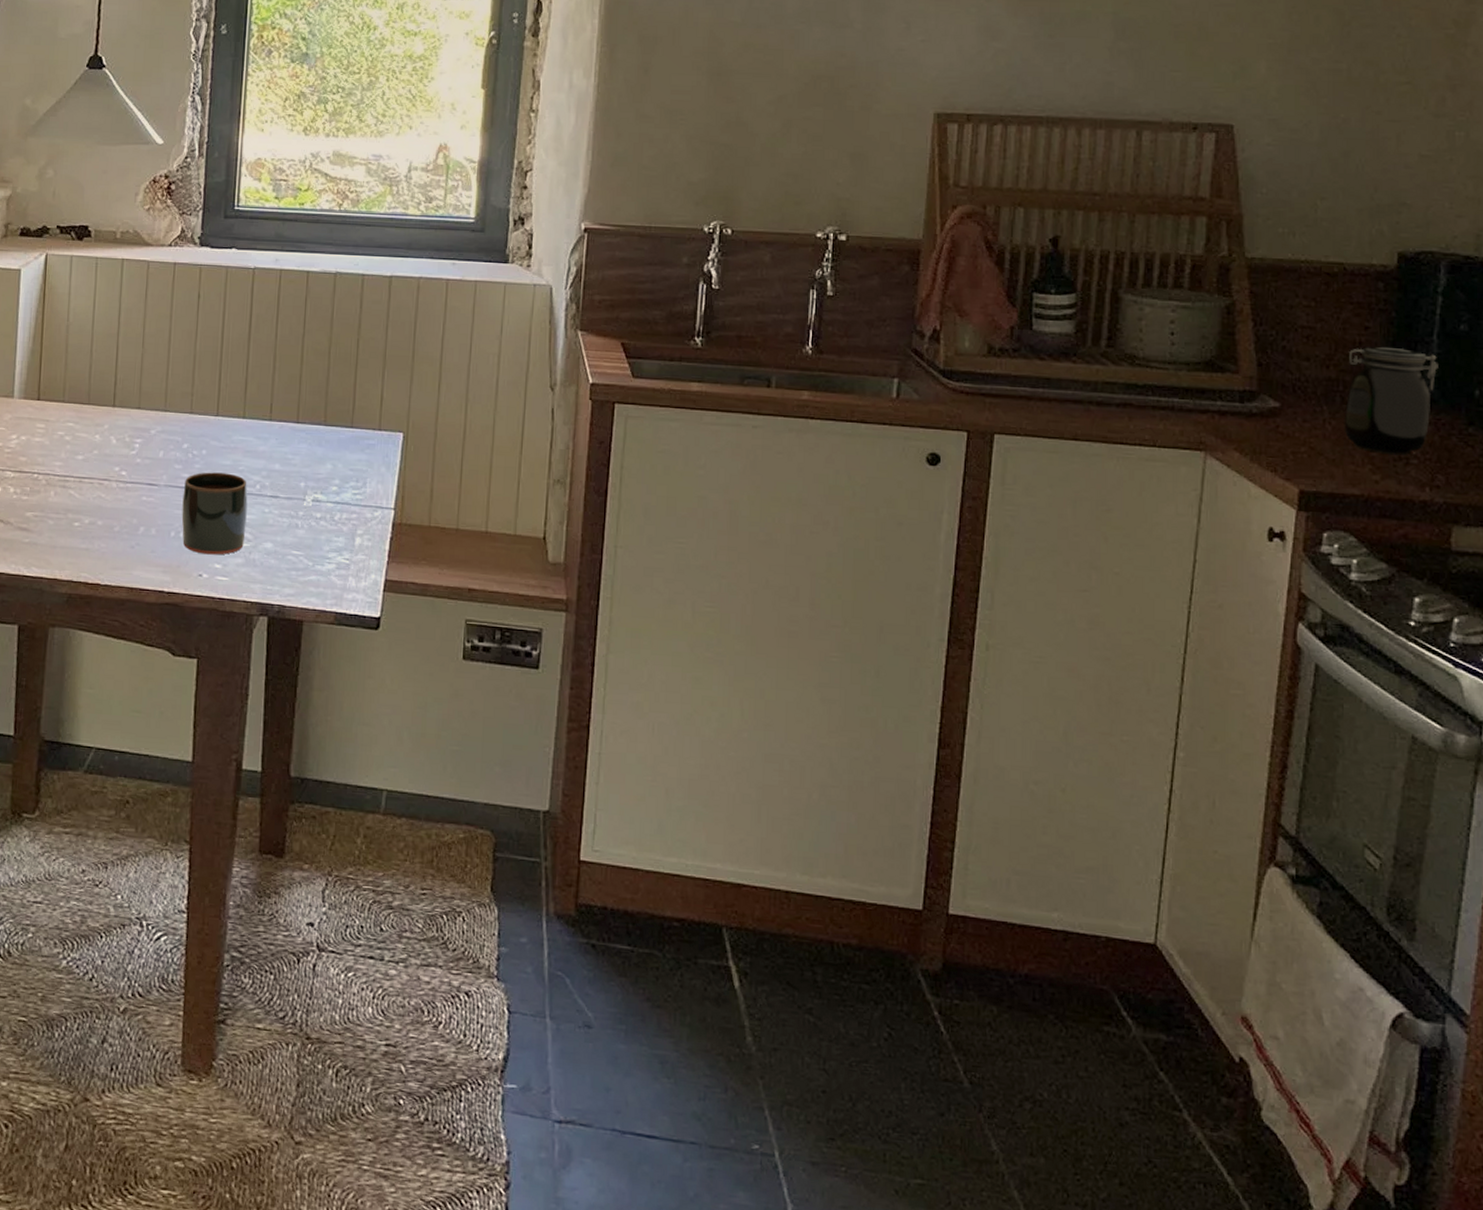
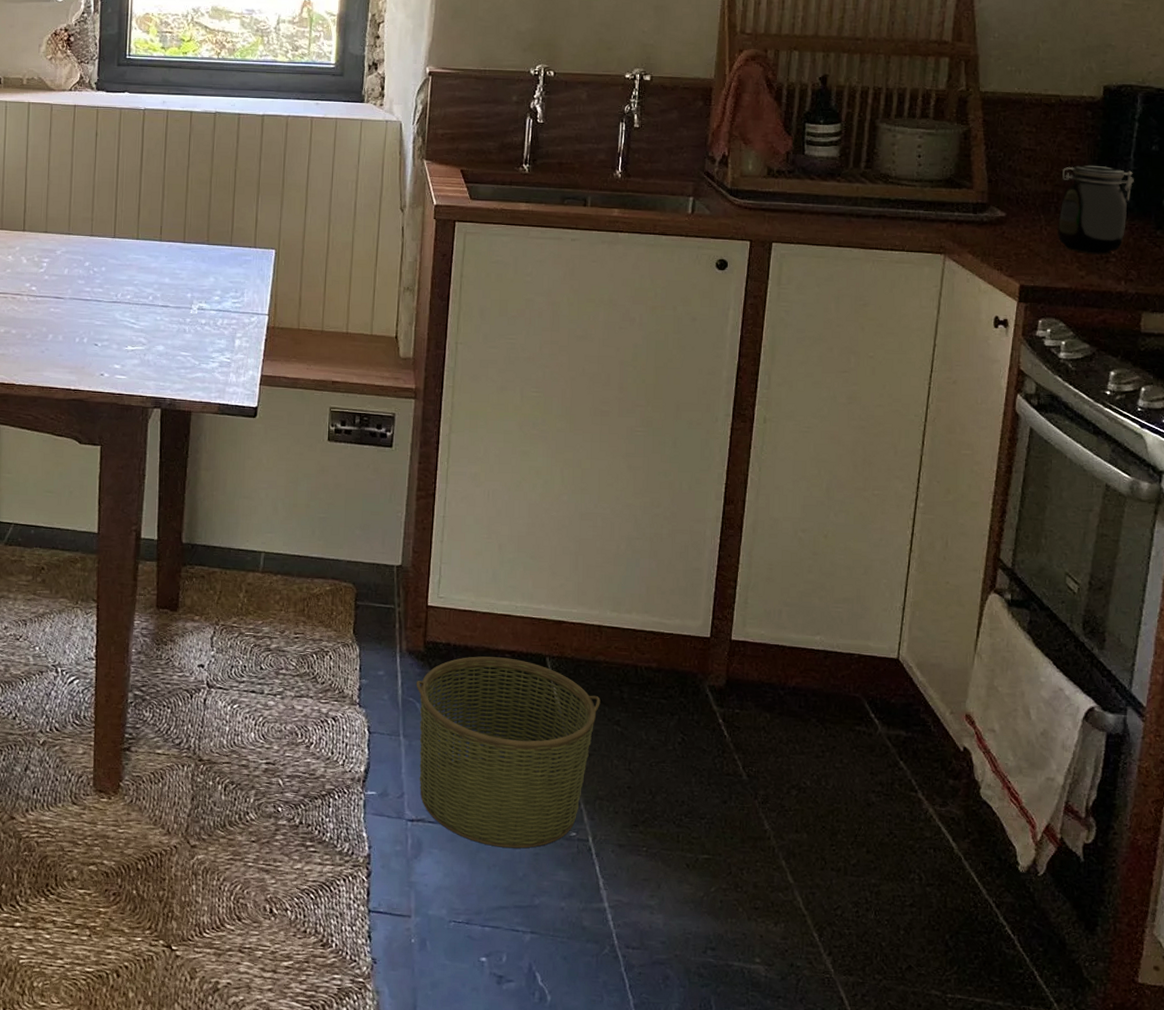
mug: present [181,472,248,555] -> none [85,286,142,357]
basket: none [565,923,789,1162] -> present [416,656,601,849]

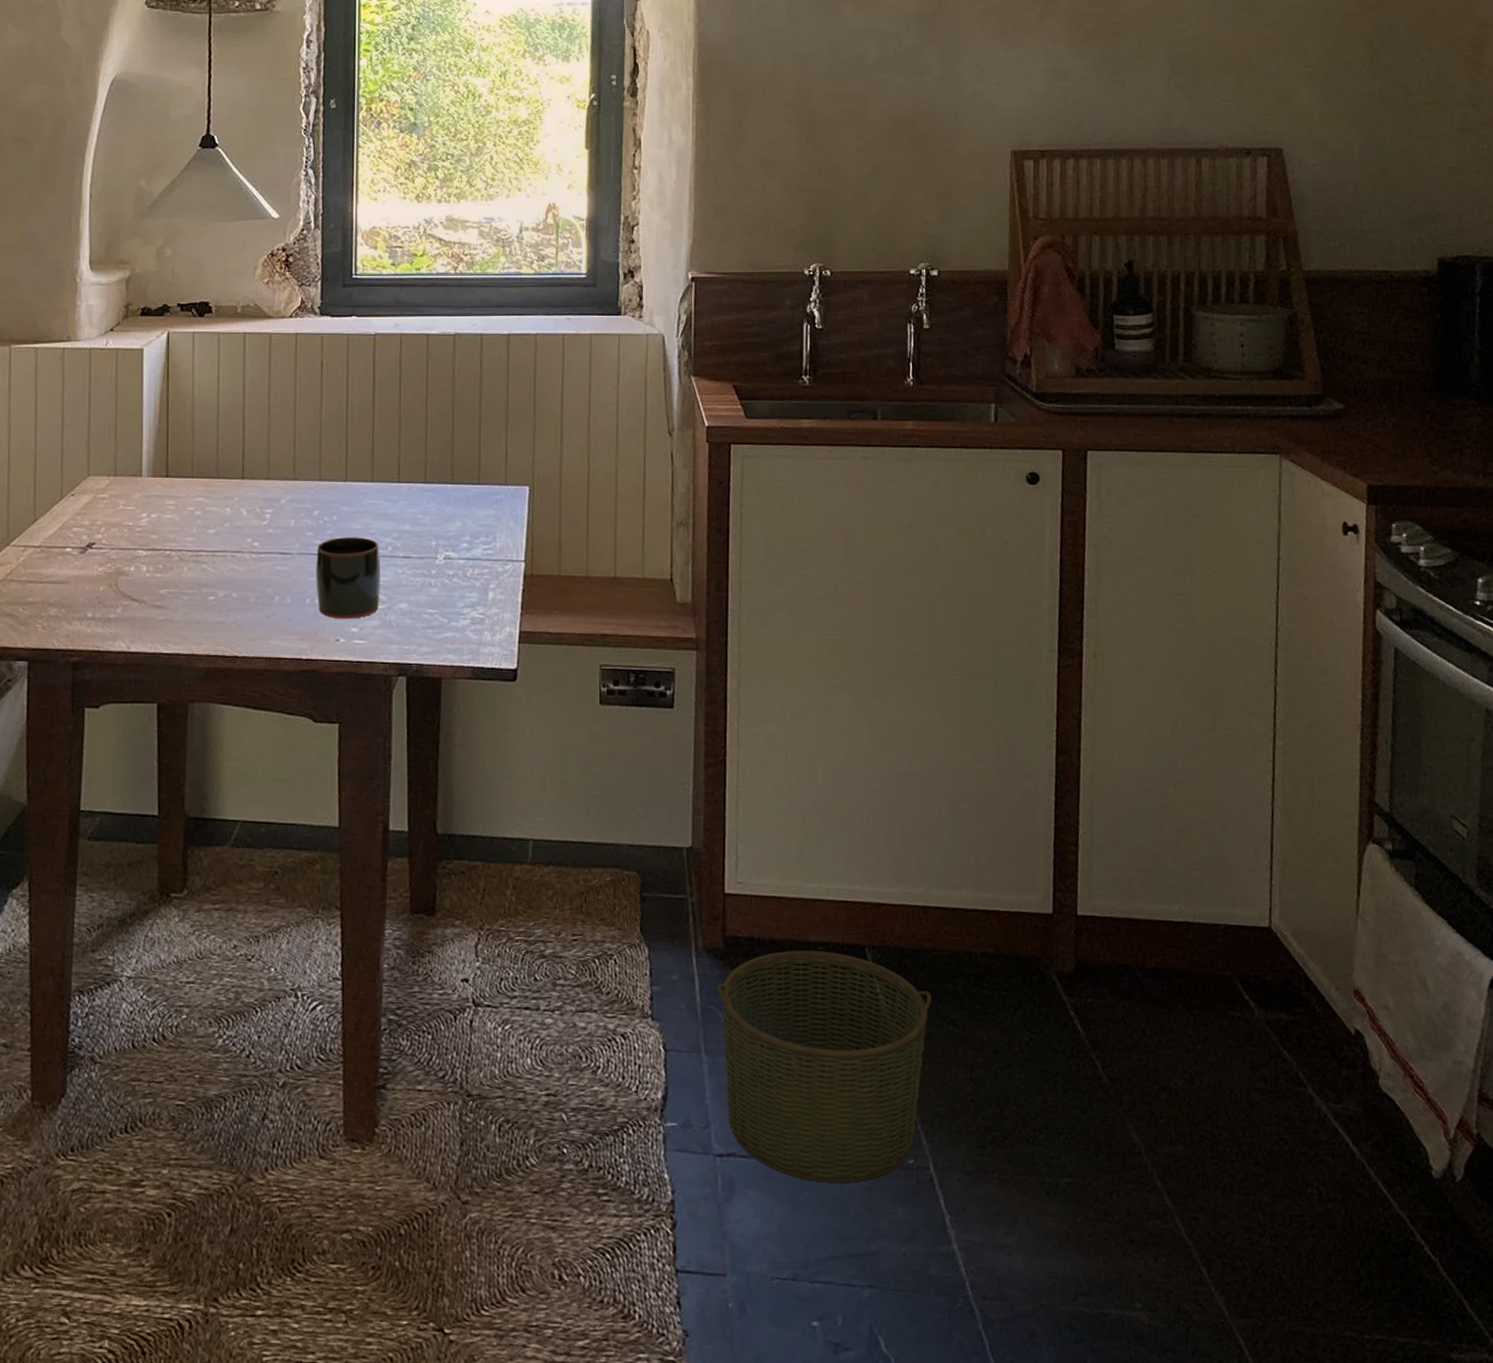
mug: none [85,286,142,357] -> present [316,537,380,619]
jar: present [1057,164,1134,254] -> none [1401,346,1482,445]

